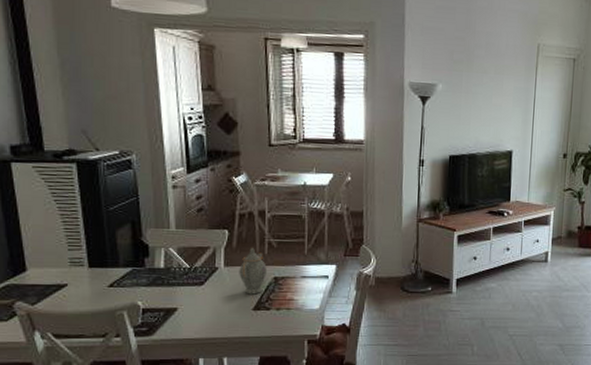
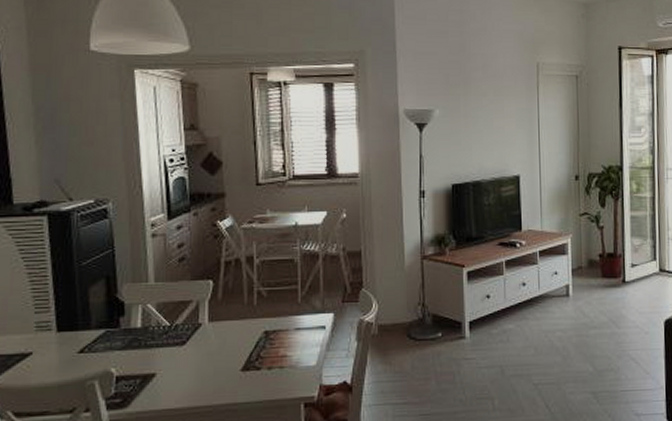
teapot: present [239,247,268,295] -> none [225,298,258,353]

